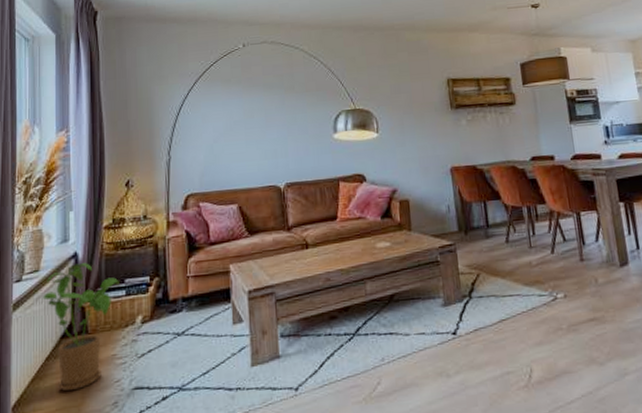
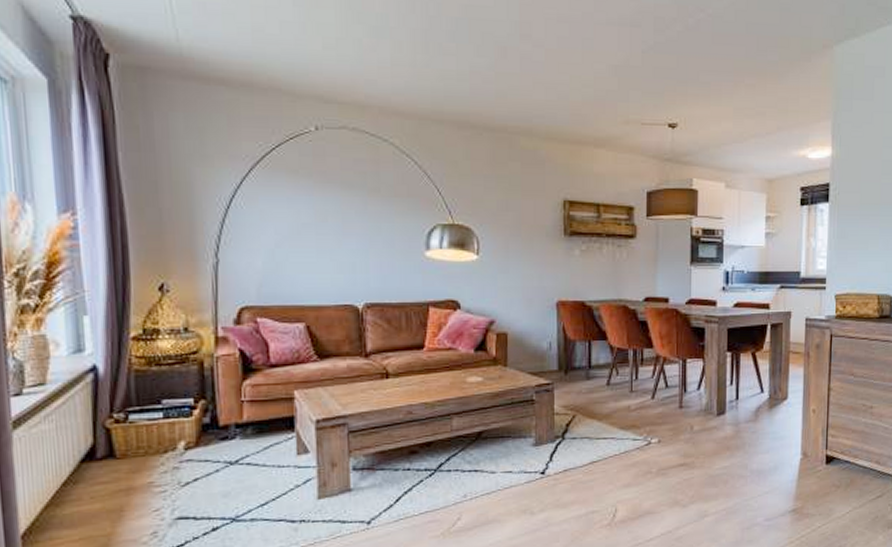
house plant: present [41,263,119,392] -> none [51,378,155,520]

